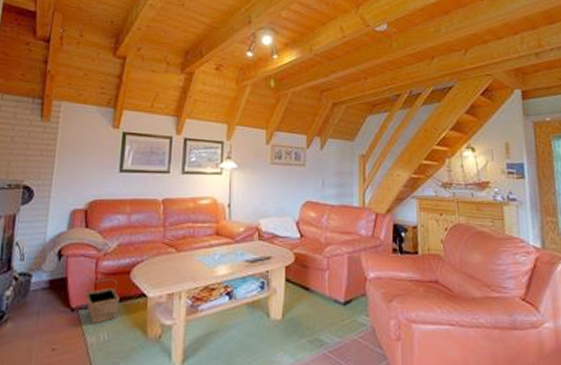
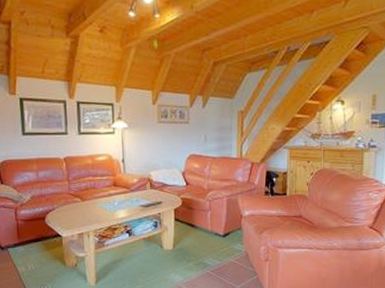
basket: present [85,278,120,323] -> none [11,224,40,258]

